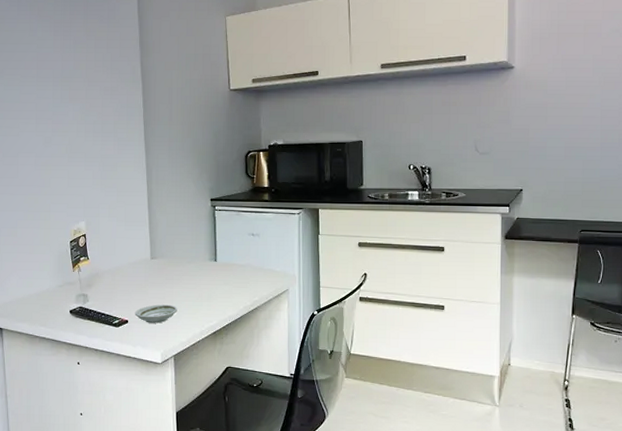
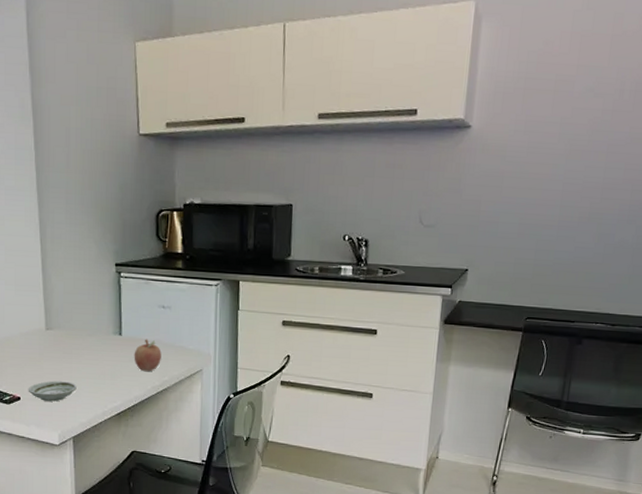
fruit: none [227,263,252,293] -> present [134,339,161,372]

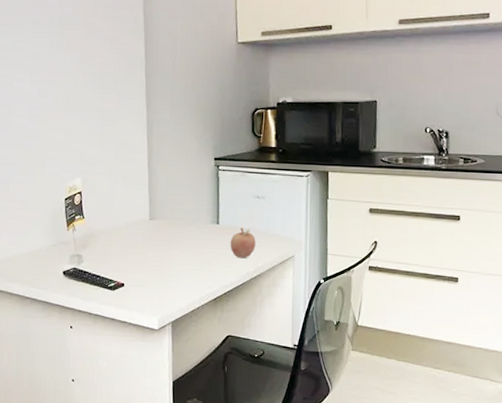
saucer: present [28,380,77,402] -> none [131,267,177,288]

